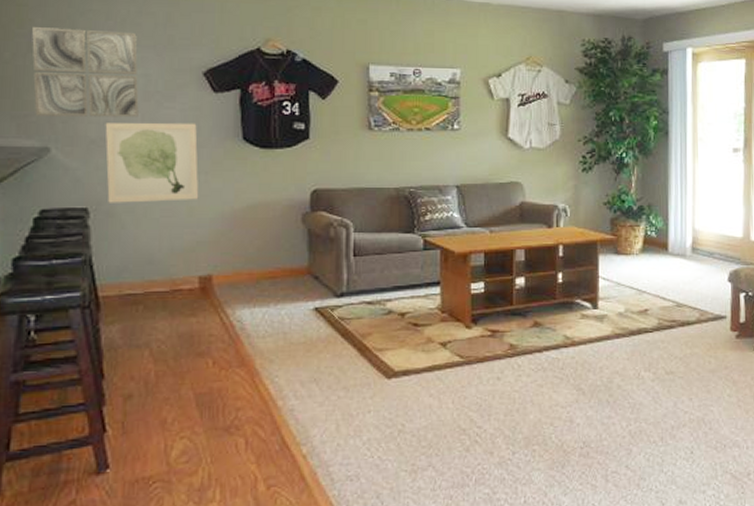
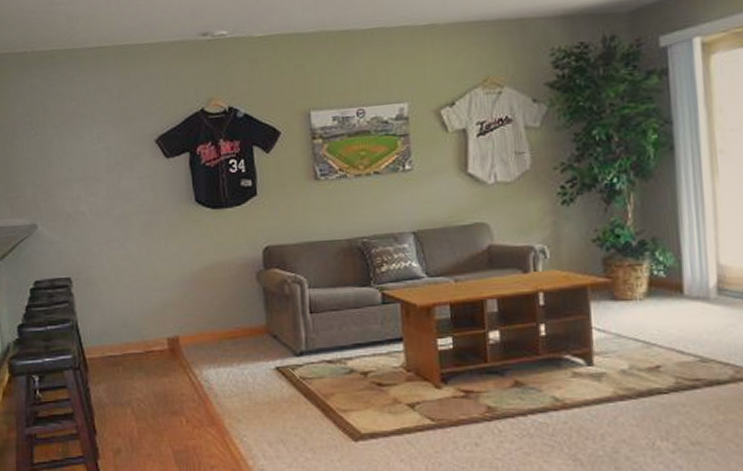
wall art: present [32,27,139,118] -> none [15,110,104,197]
wall art: present [105,122,199,203] -> none [78,190,161,272]

